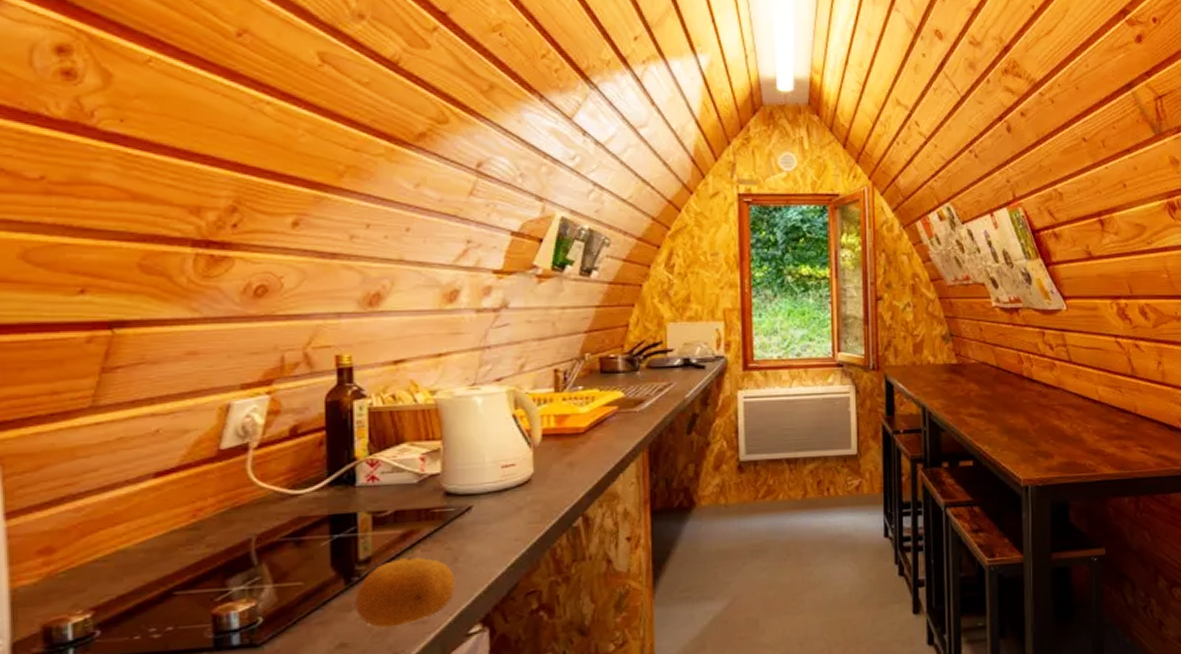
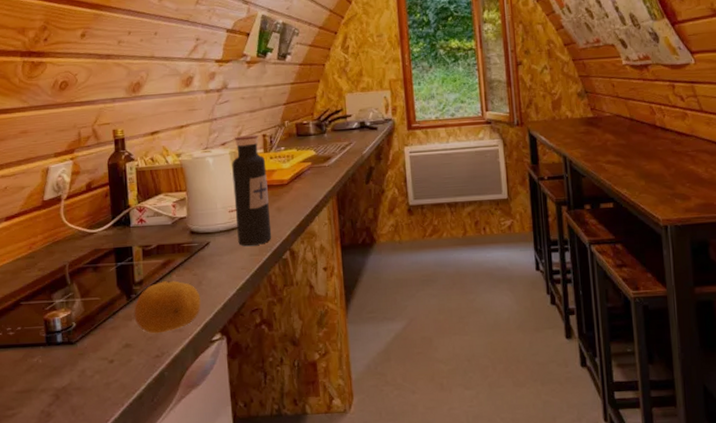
water bottle: none [509,369,560,512] -> present [232,135,272,247]

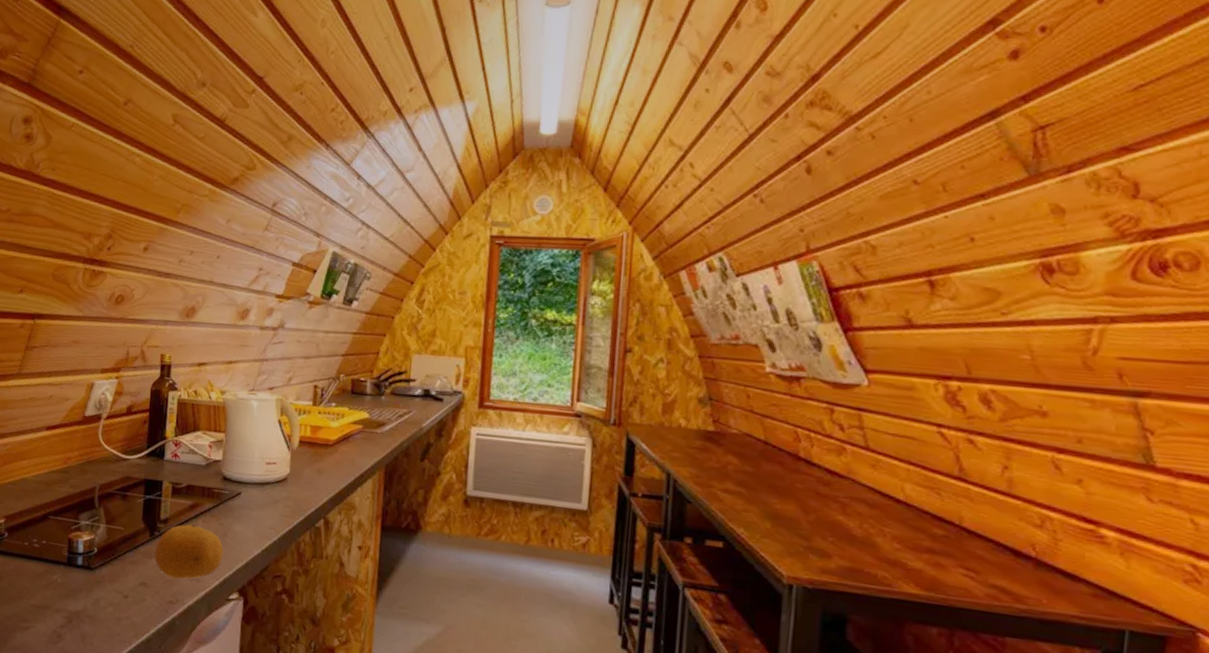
water bottle: present [232,135,272,247] -> none [271,382,313,506]

